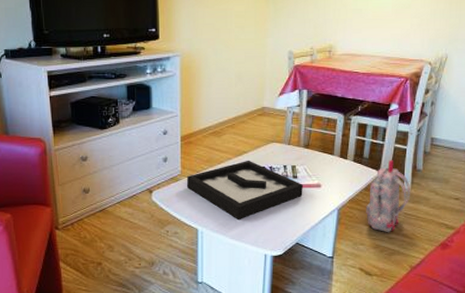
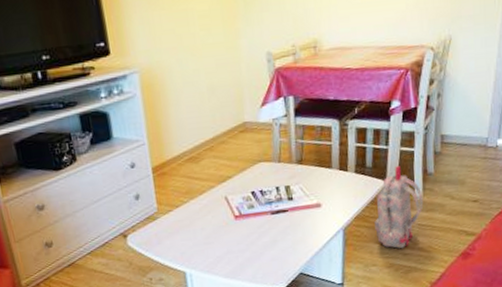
decorative tray: present [187,160,303,219] -> none [165,185,302,255]

